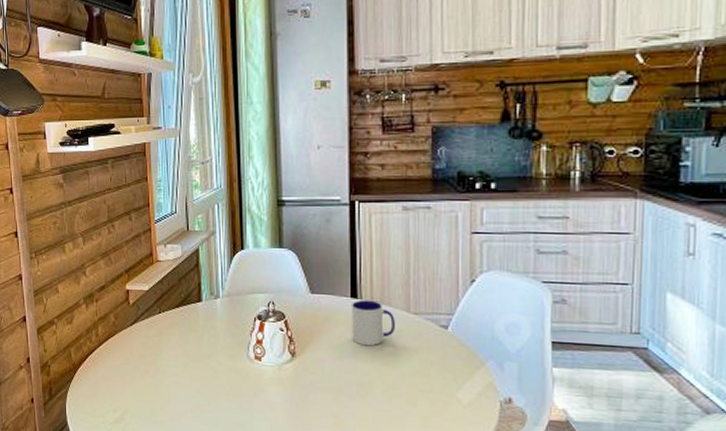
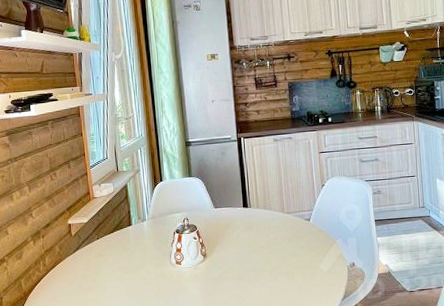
mug: present [352,300,396,346] -> none [244,207,276,242]

